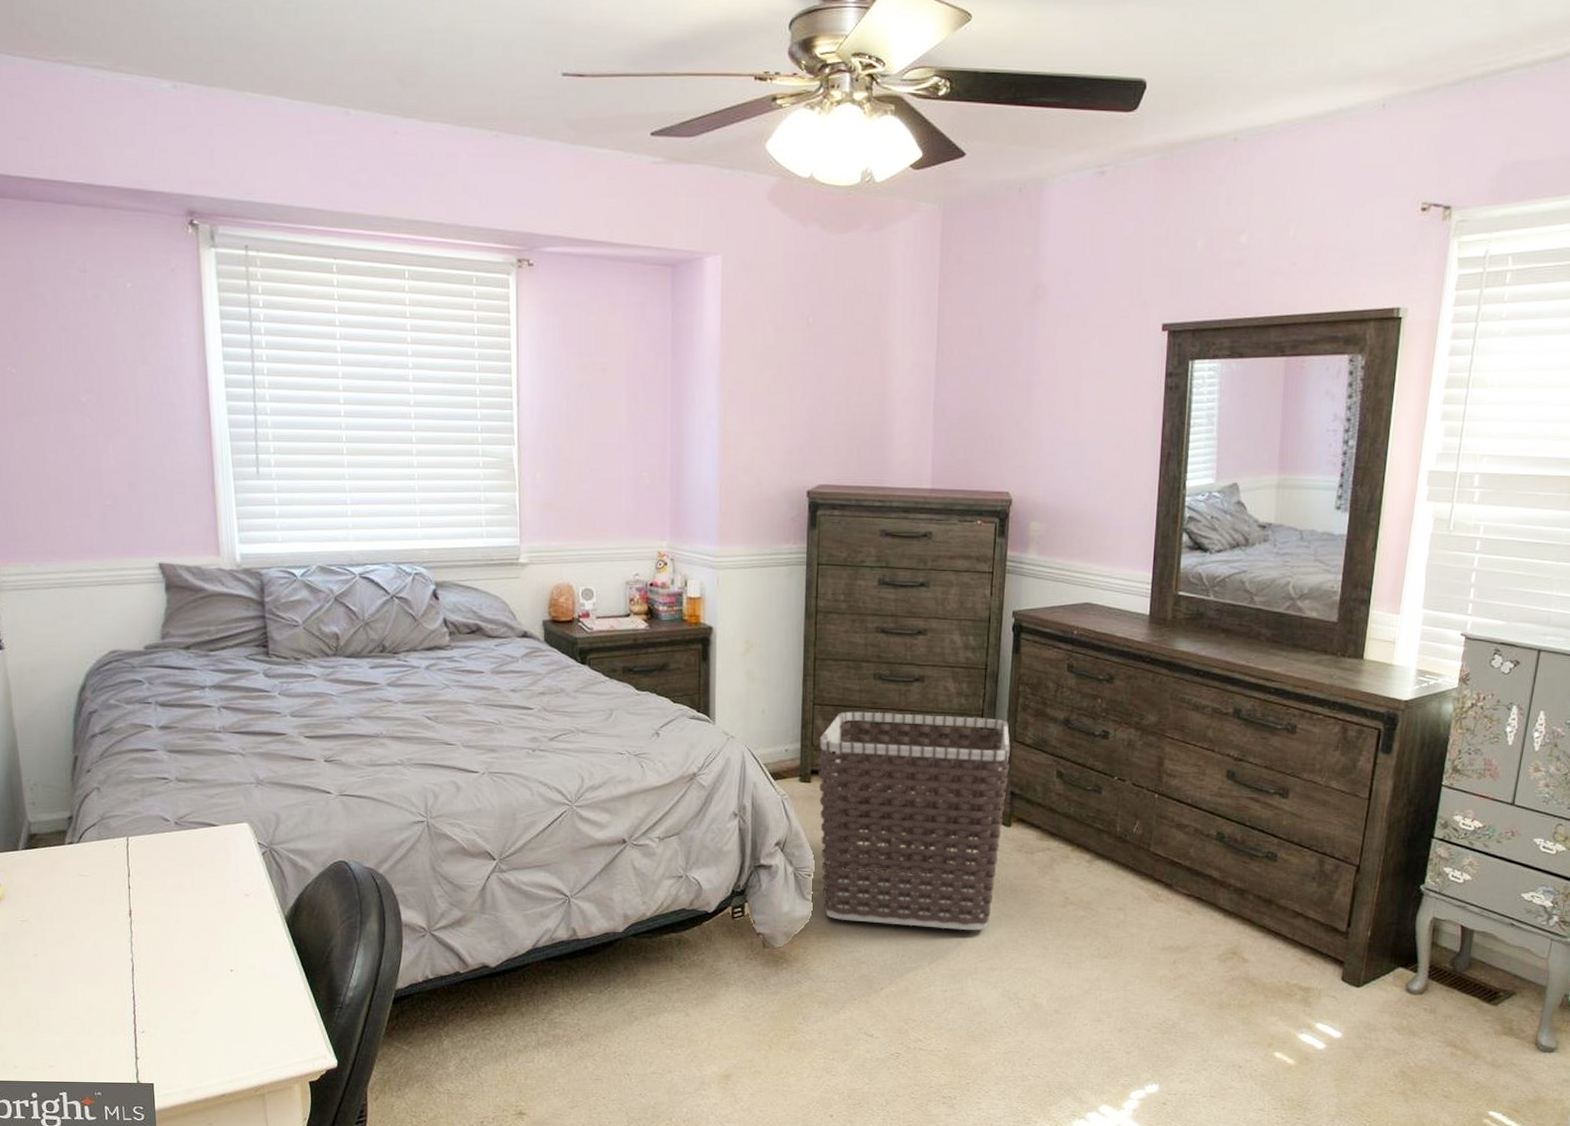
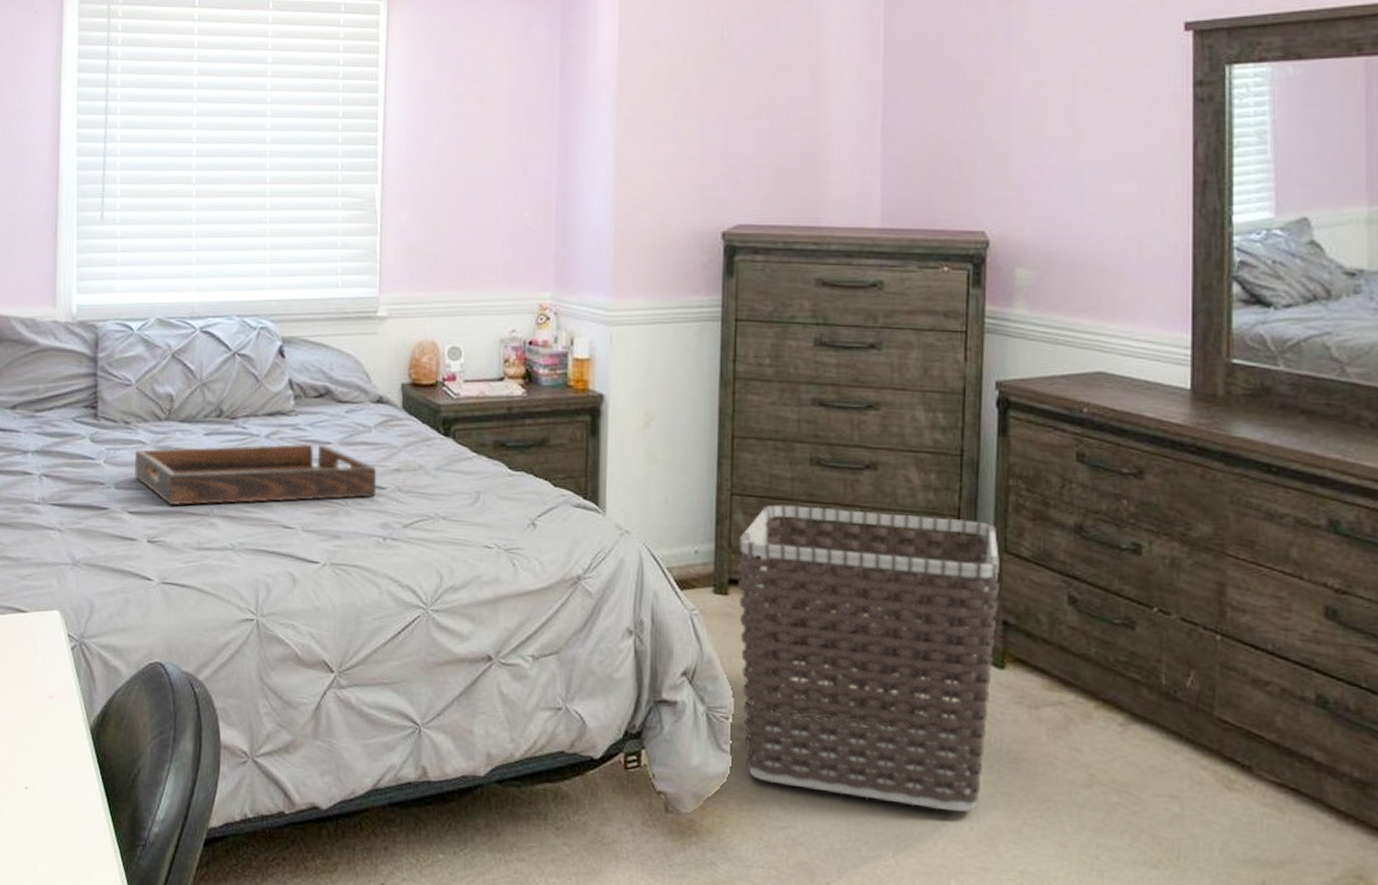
serving tray: none [306,673,525,729] -> present [134,443,377,505]

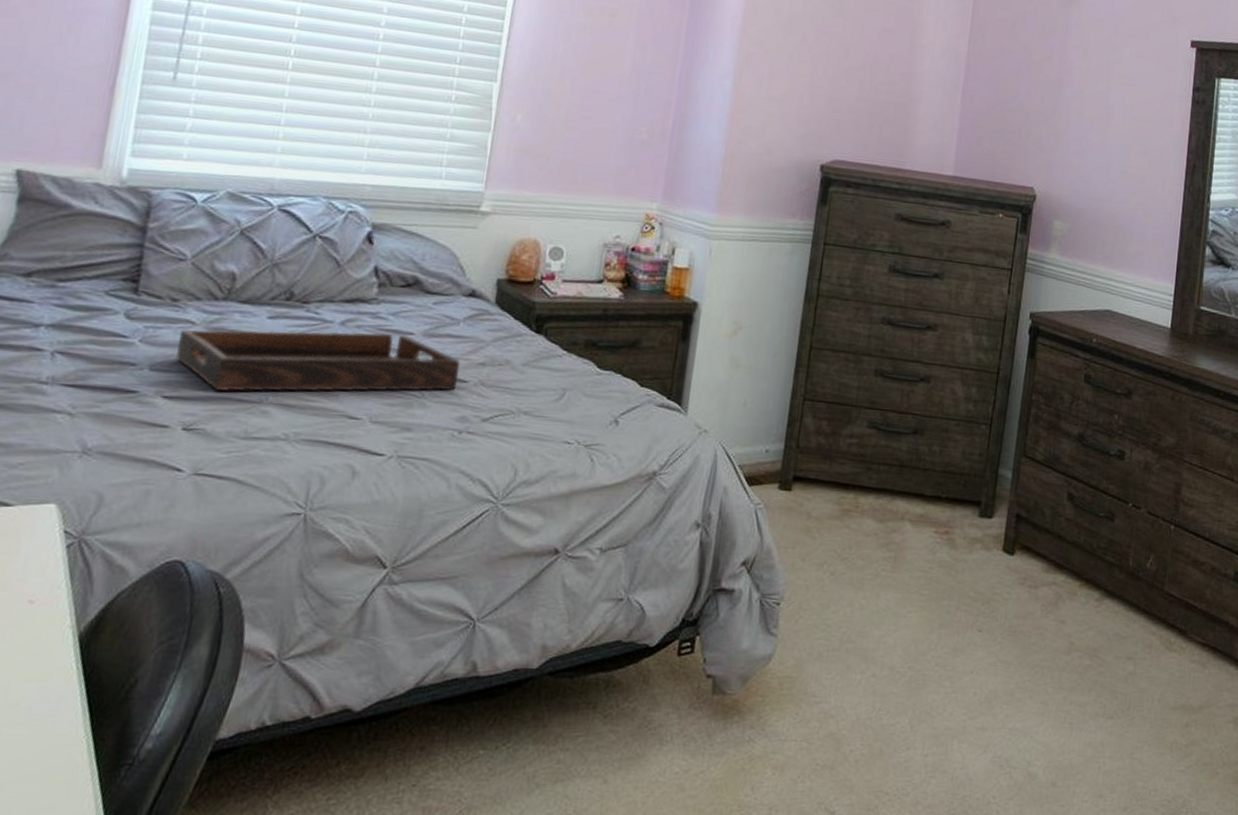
clothes hamper: present [737,504,1001,812] -> none [790,409,1020,680]

